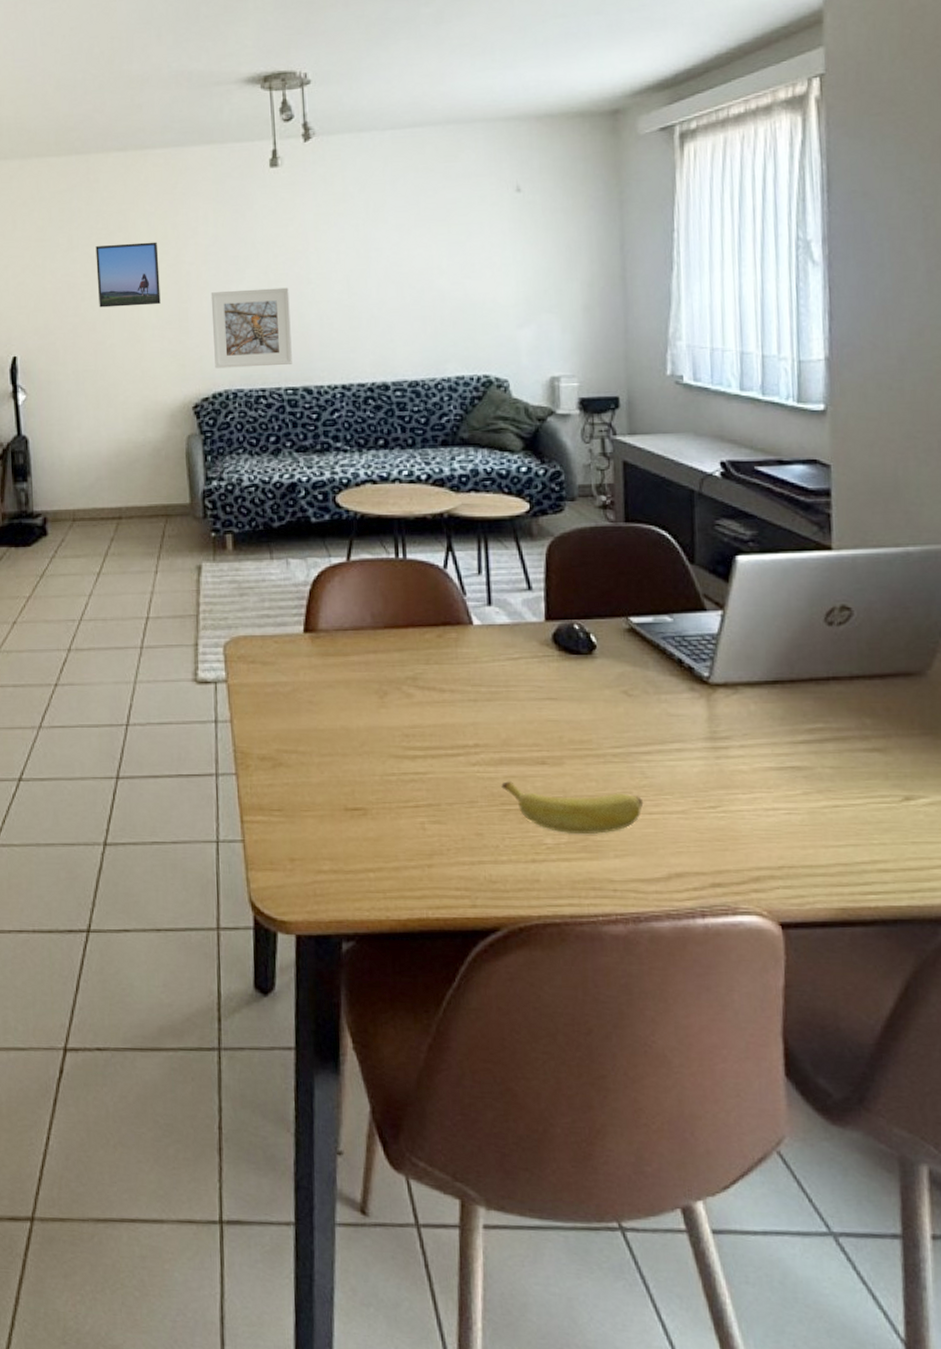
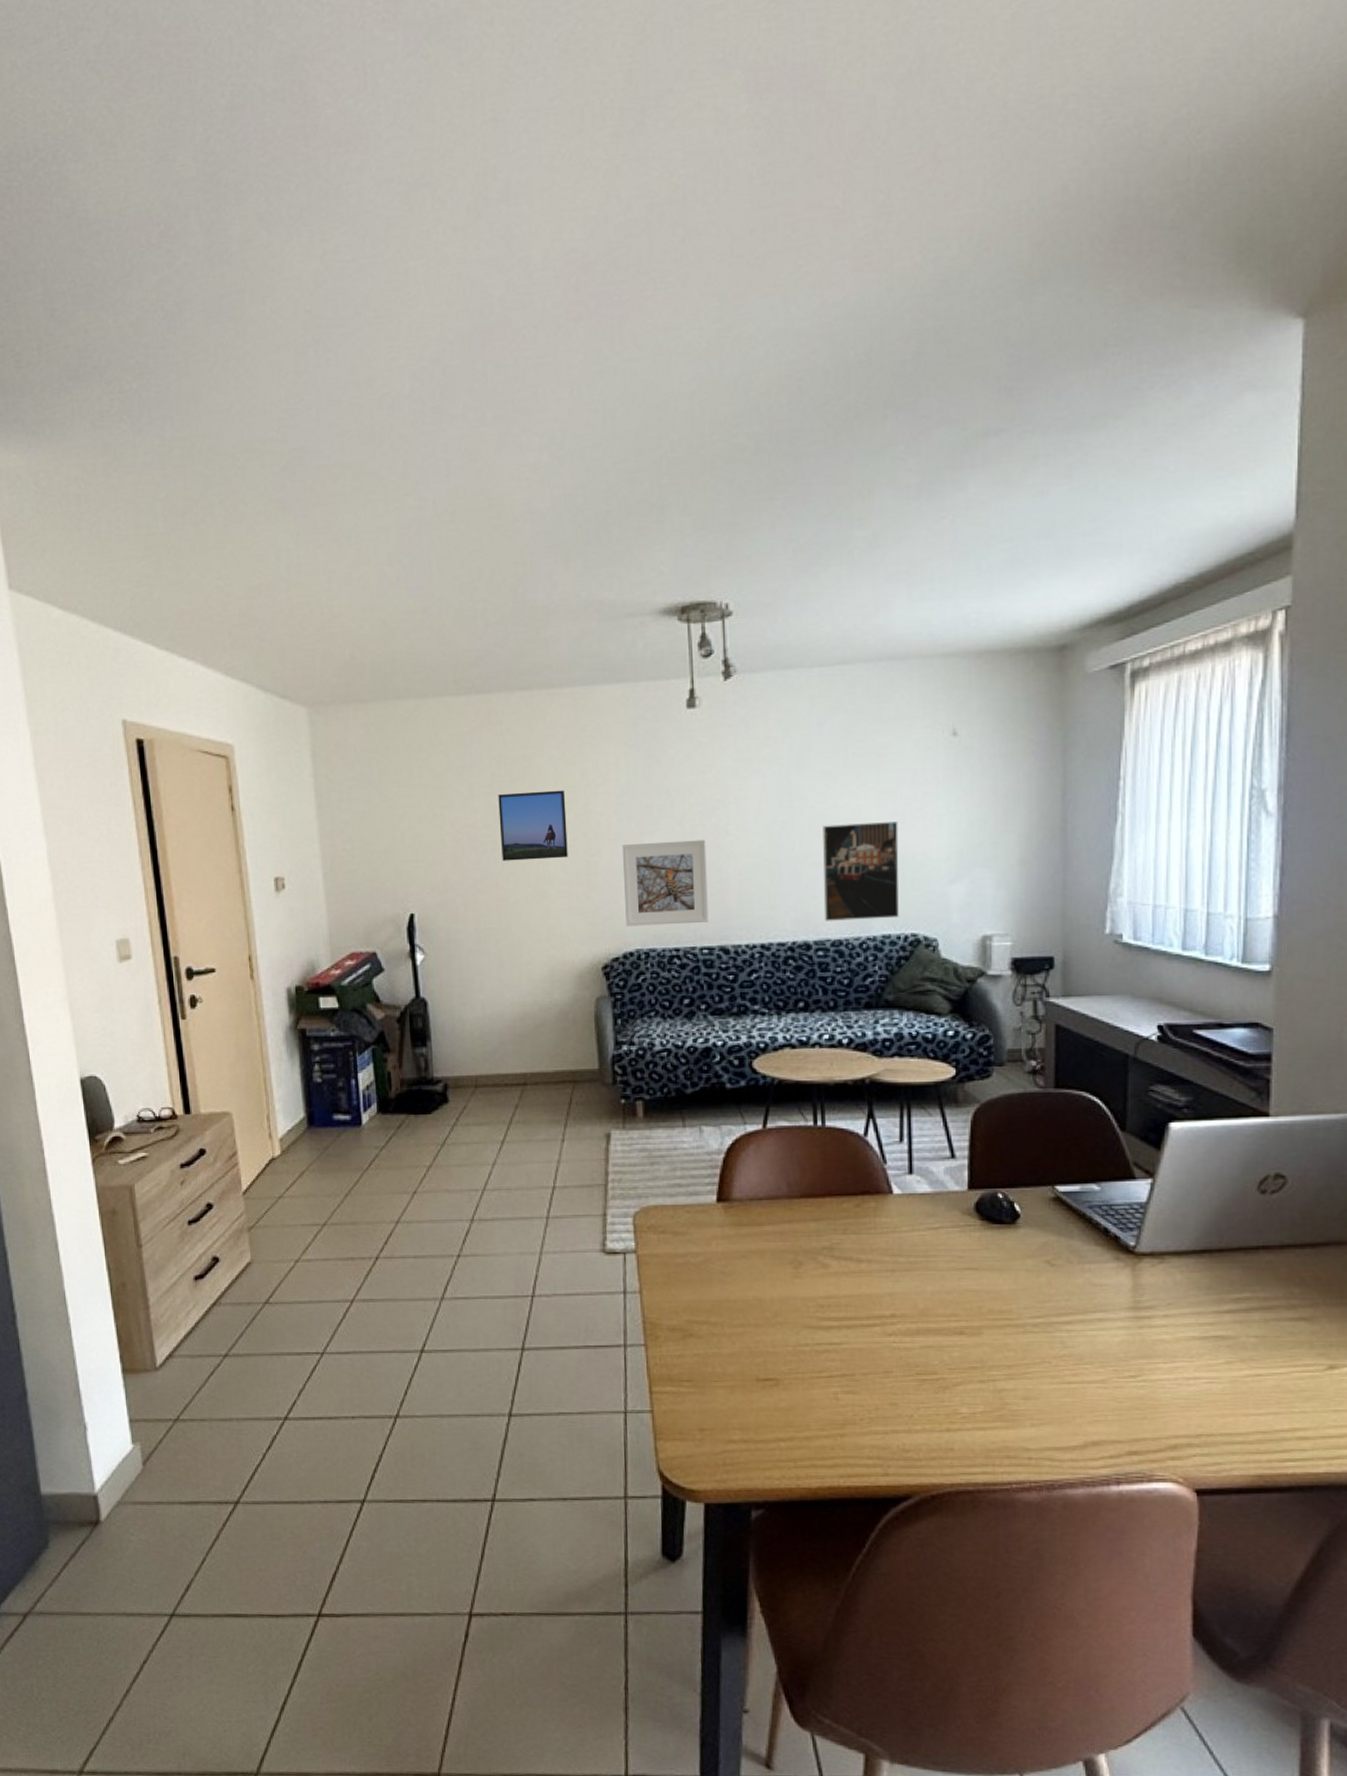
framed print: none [398,271,471,363] -> present [823,821,899,921]
banana: present [501,781,644,834] -> none [917,1351,1063,1403]

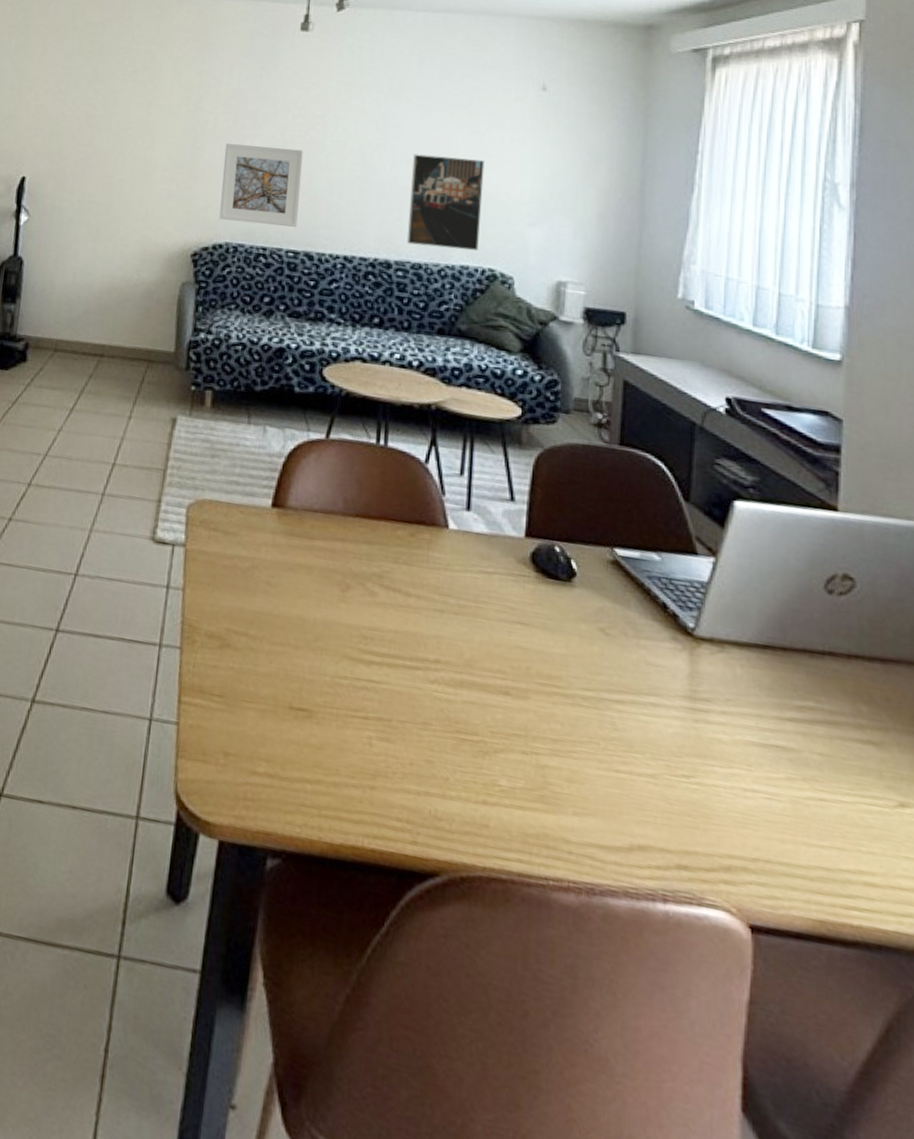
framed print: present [498,790,568,861] -> none [114,81,181,148]

